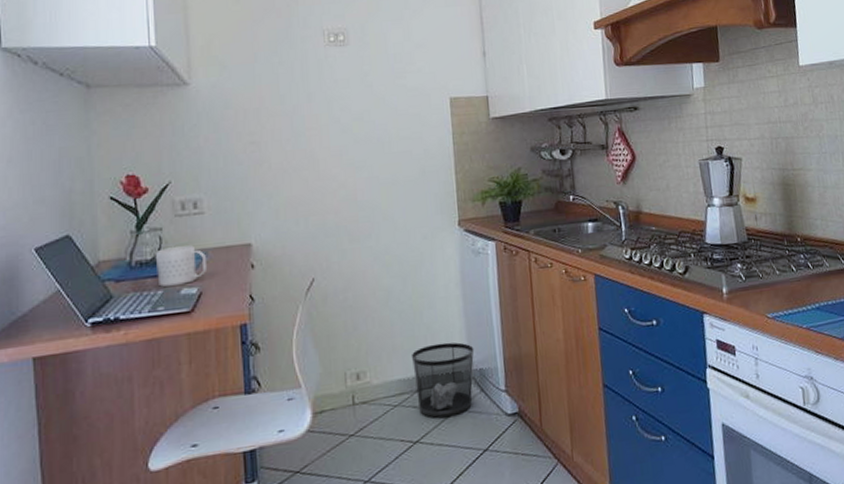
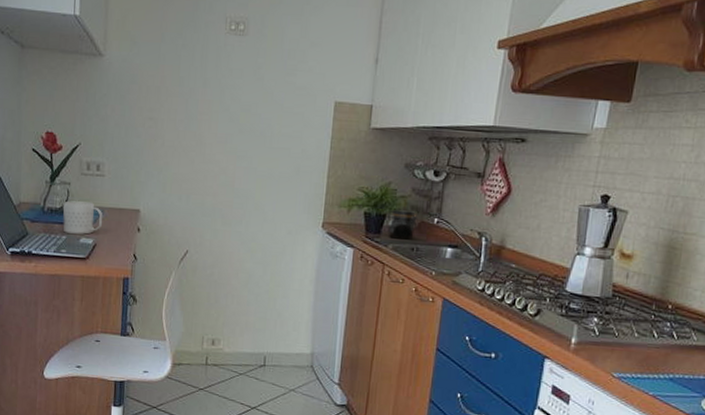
waste bin: present [411,342,475,418] -> none [260,329,317,395]
jar: none [522,191,555,224] -> present [386,208,418,240]

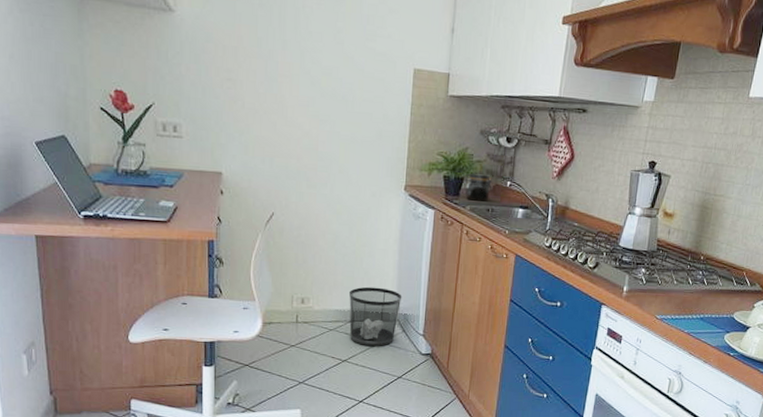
mug: present [62,201,103,235] -> none [138,162,183,198]
waste bin: none [260,329,317,395] -> present [348,286,402,347]

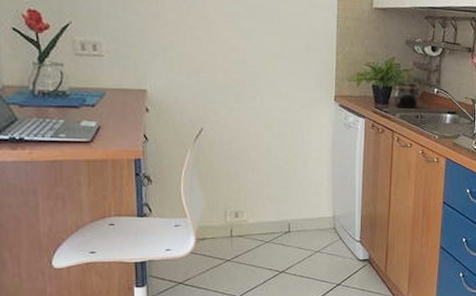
waste bin: present [348,286,402,347] -> none [283,197,337,256]

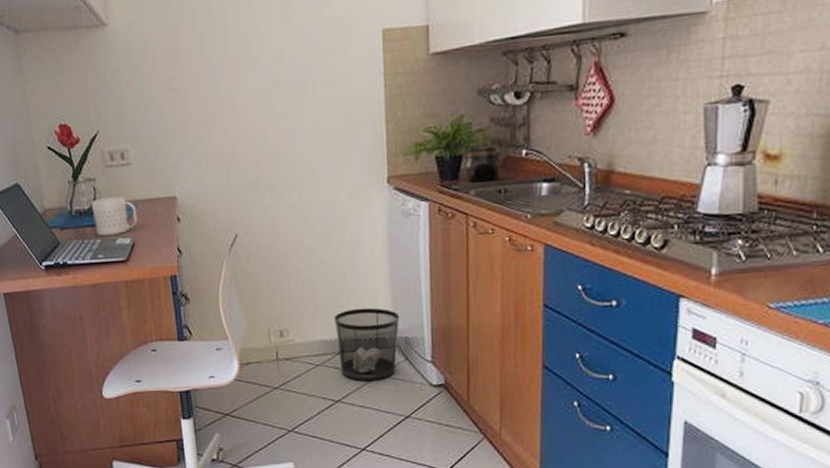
mug: none [56,83,106,117] -> present [91,196,138,236]
waste bin: none [283,197,337,256] -> present [333,307,400,382]

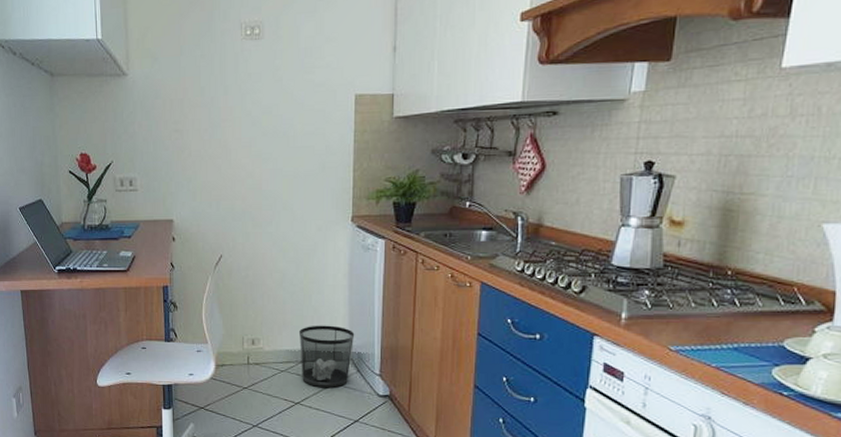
mug: present [91,196,138,236] -> none [101,217,140,248]
jar: present [463,144,503,182] -> none [416,195,449,226]

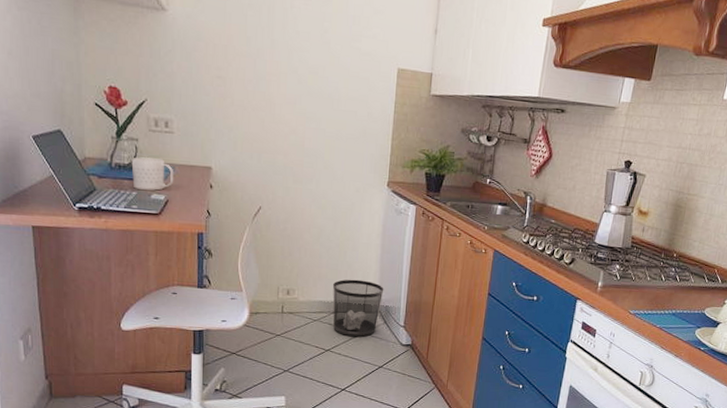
mug: none [101,217,140,248] -> present [131,157,174,191]

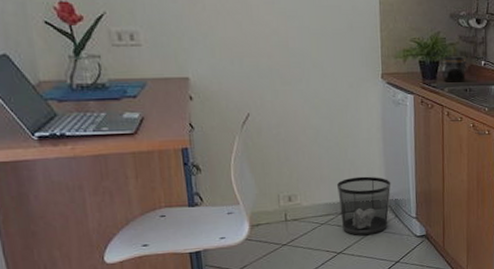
mug: present [131,157,174,191] -> none [95,74,148,109]
jar: none [445,170,472,198] -> present [439,55,468,82]

